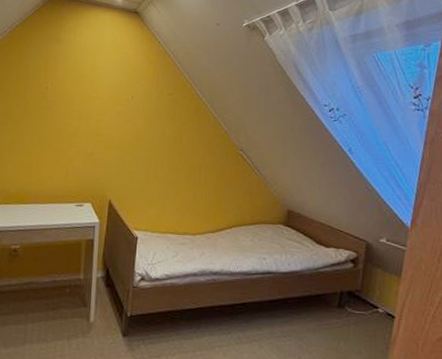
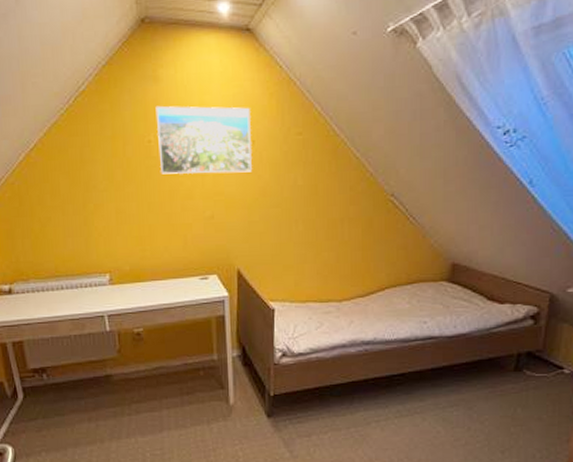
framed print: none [53,61,132,121] -> present [155,105,252,174]

